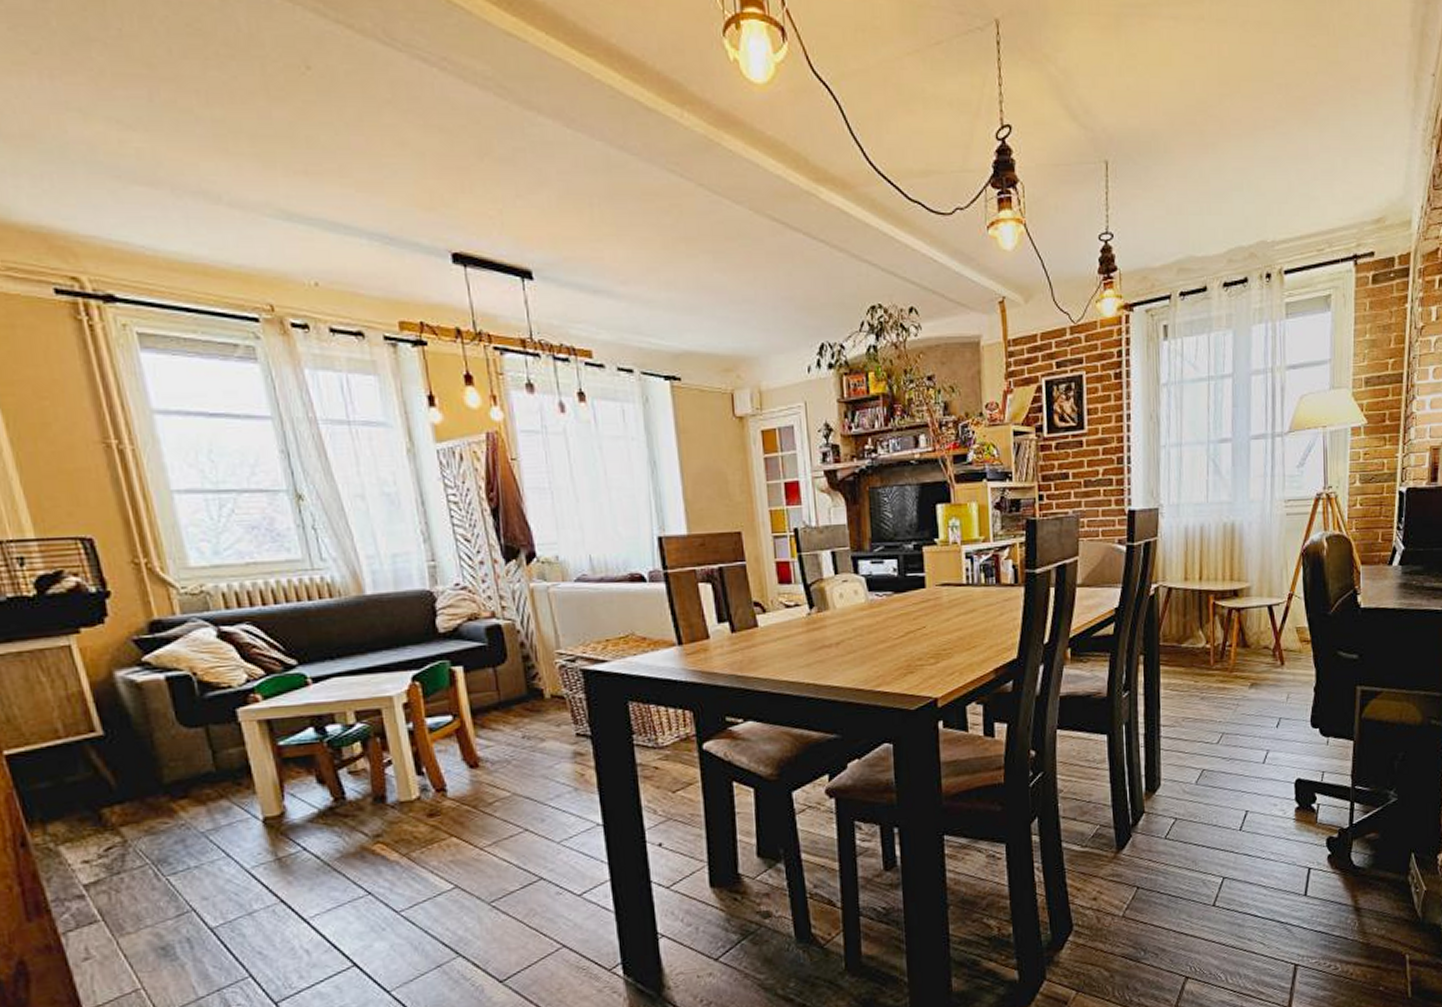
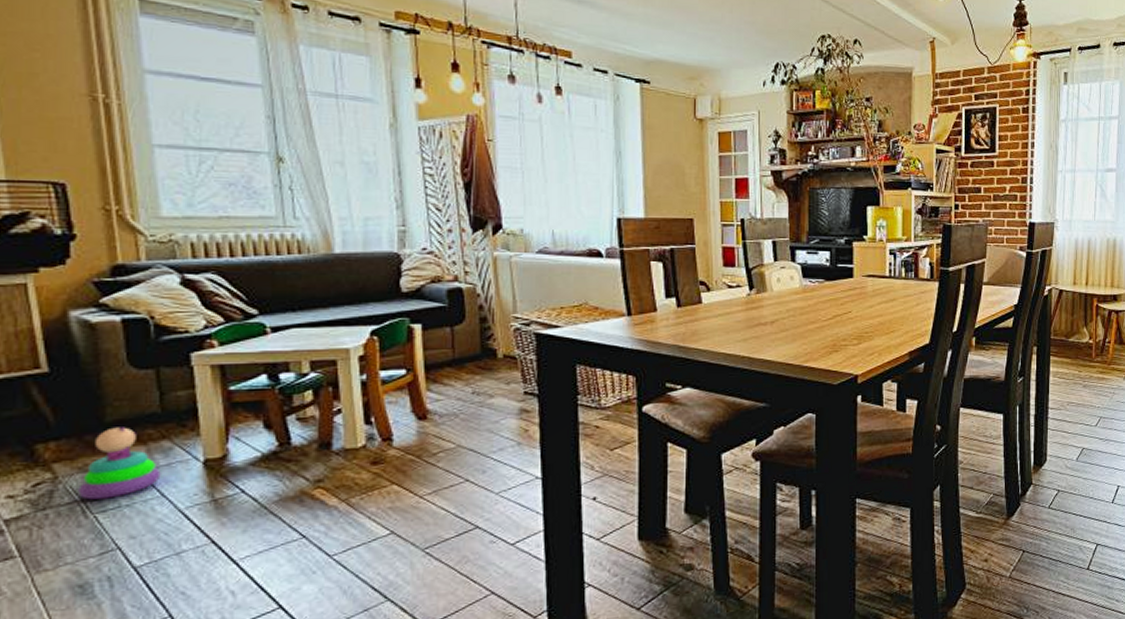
stacking toy: none [147,787,224,862] -> present [78,427,161,500]

